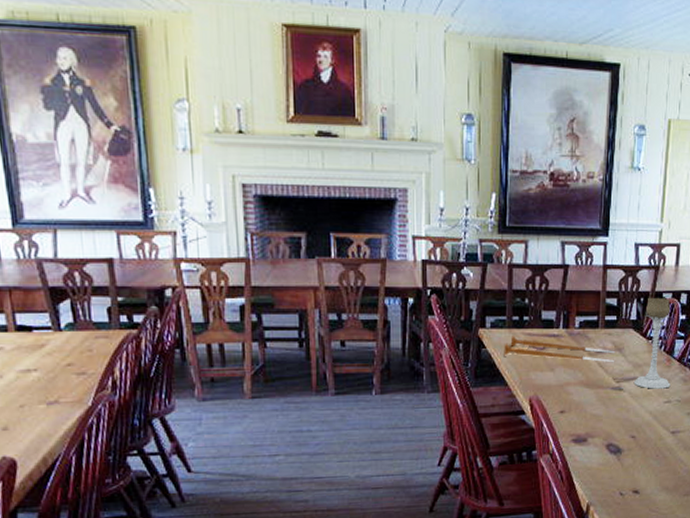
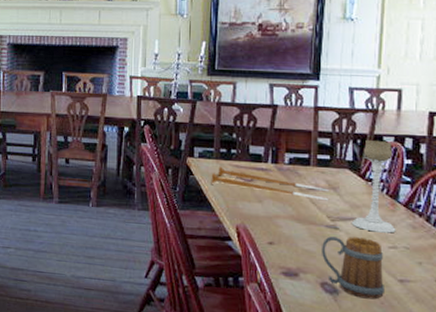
beer mug: none [608,396,659,454] -> present [322,236,384,300]

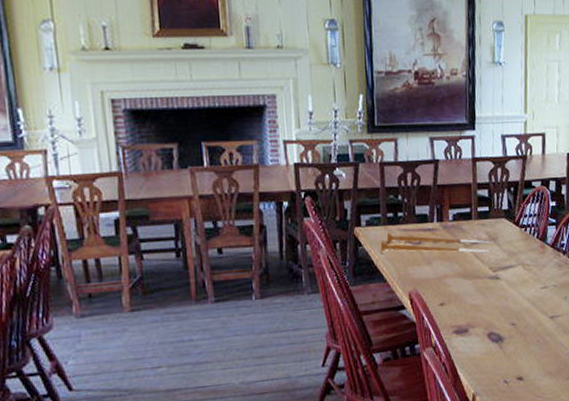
beer mug: present [322,236,384,300] -> none [487,283,539,341]
candle holder: present [351,139,396,233] -> none [509,186,546,276]

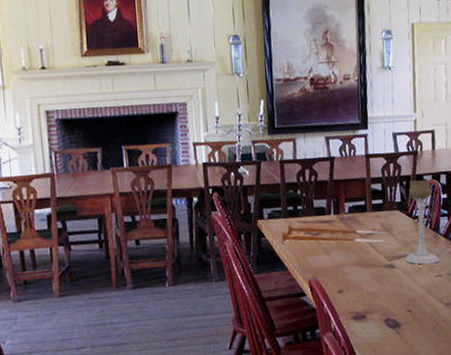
candle holder: none [509,186,546,276] -> present [404,179,440,265]

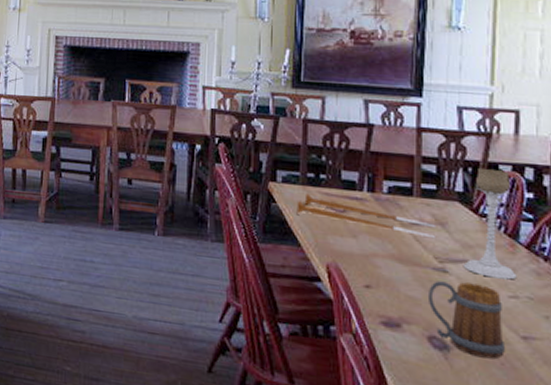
beer mug: none [383,271,435,327] -> present [429,281,505,359]

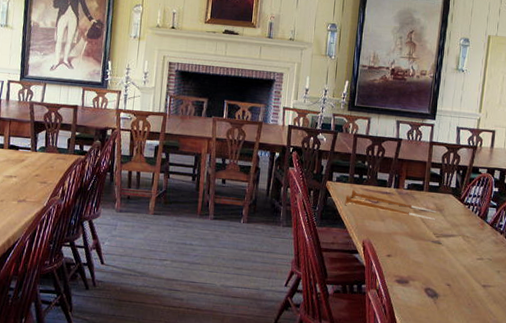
beer mug: present [429,281,505,359] -> none [427,250,473,302]
candle holder: present [462,168,517,280] -> none [451,170,485,248]

